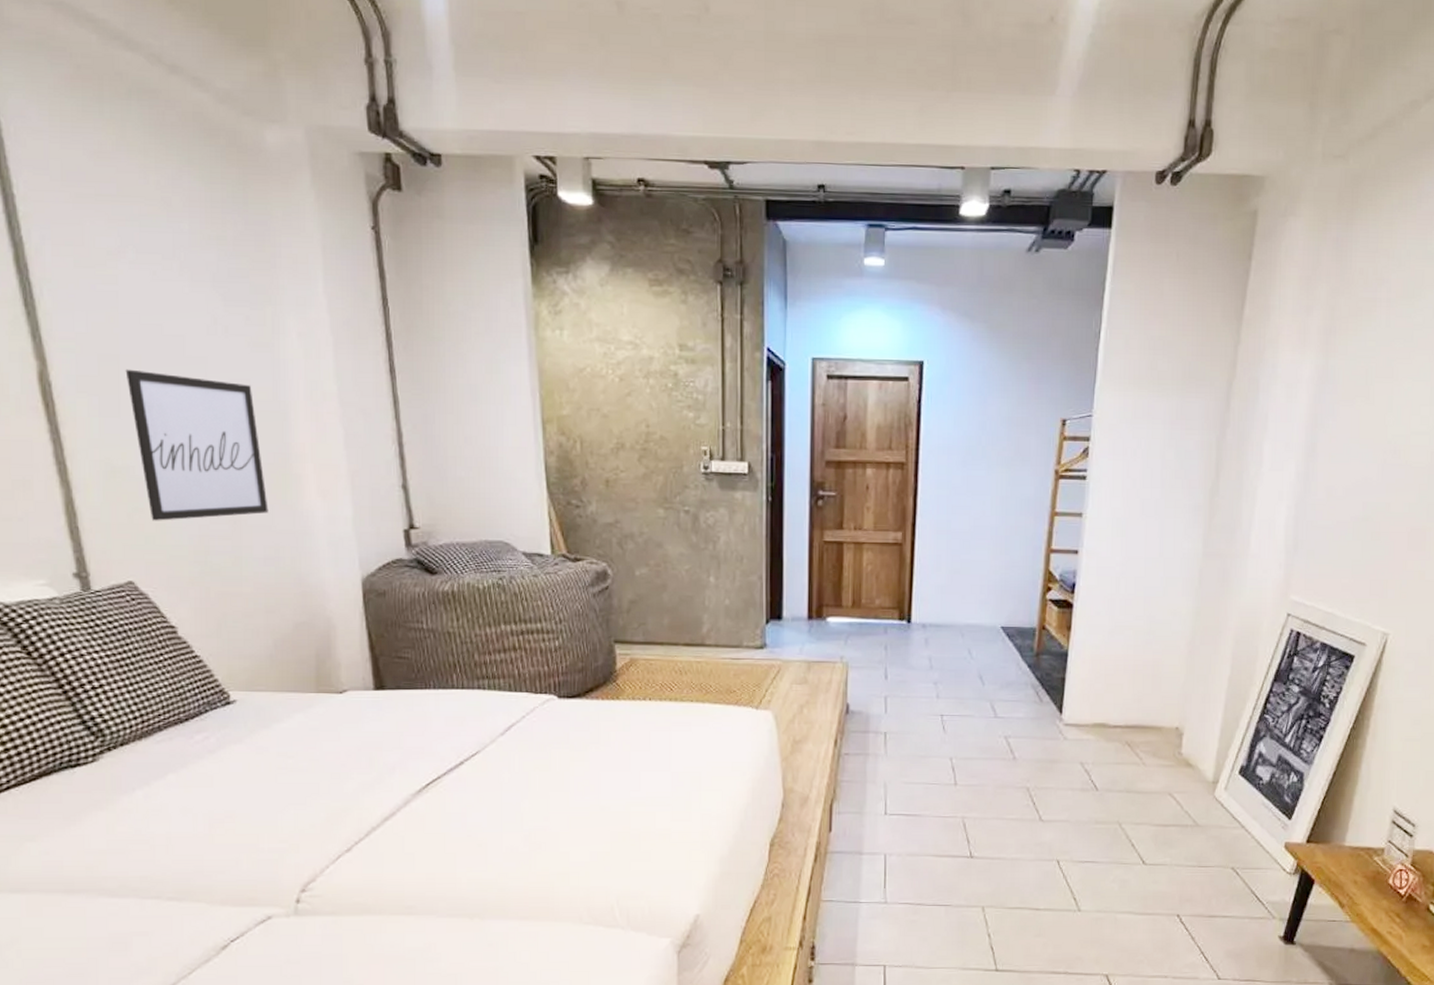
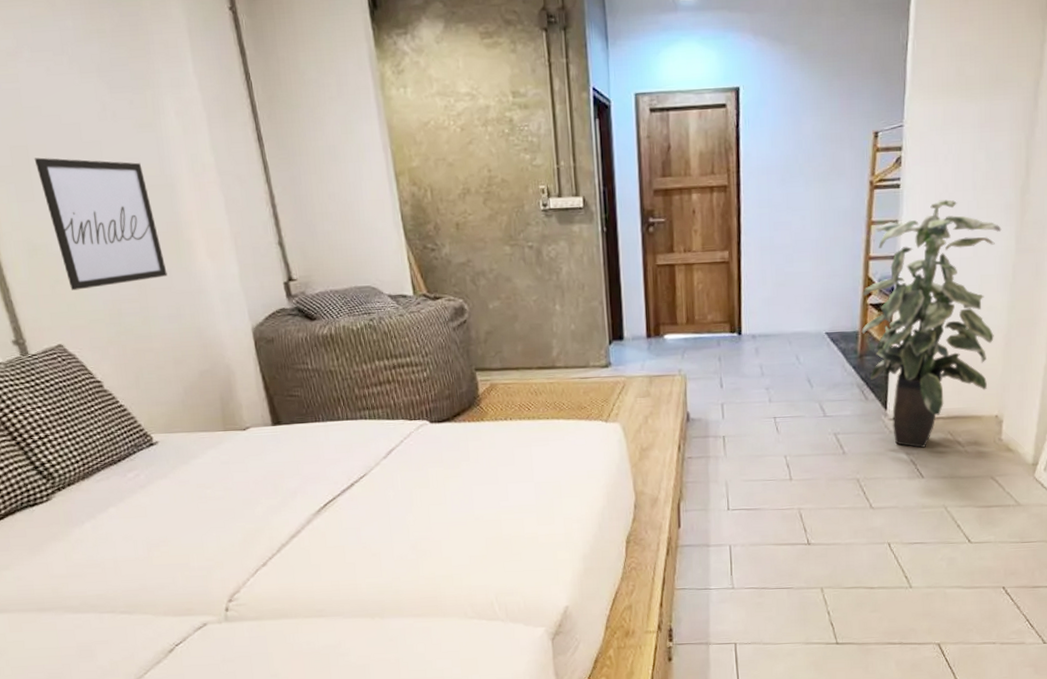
indoor plant: none [1039,495,1189,757] -> present [861,199,1002,448]

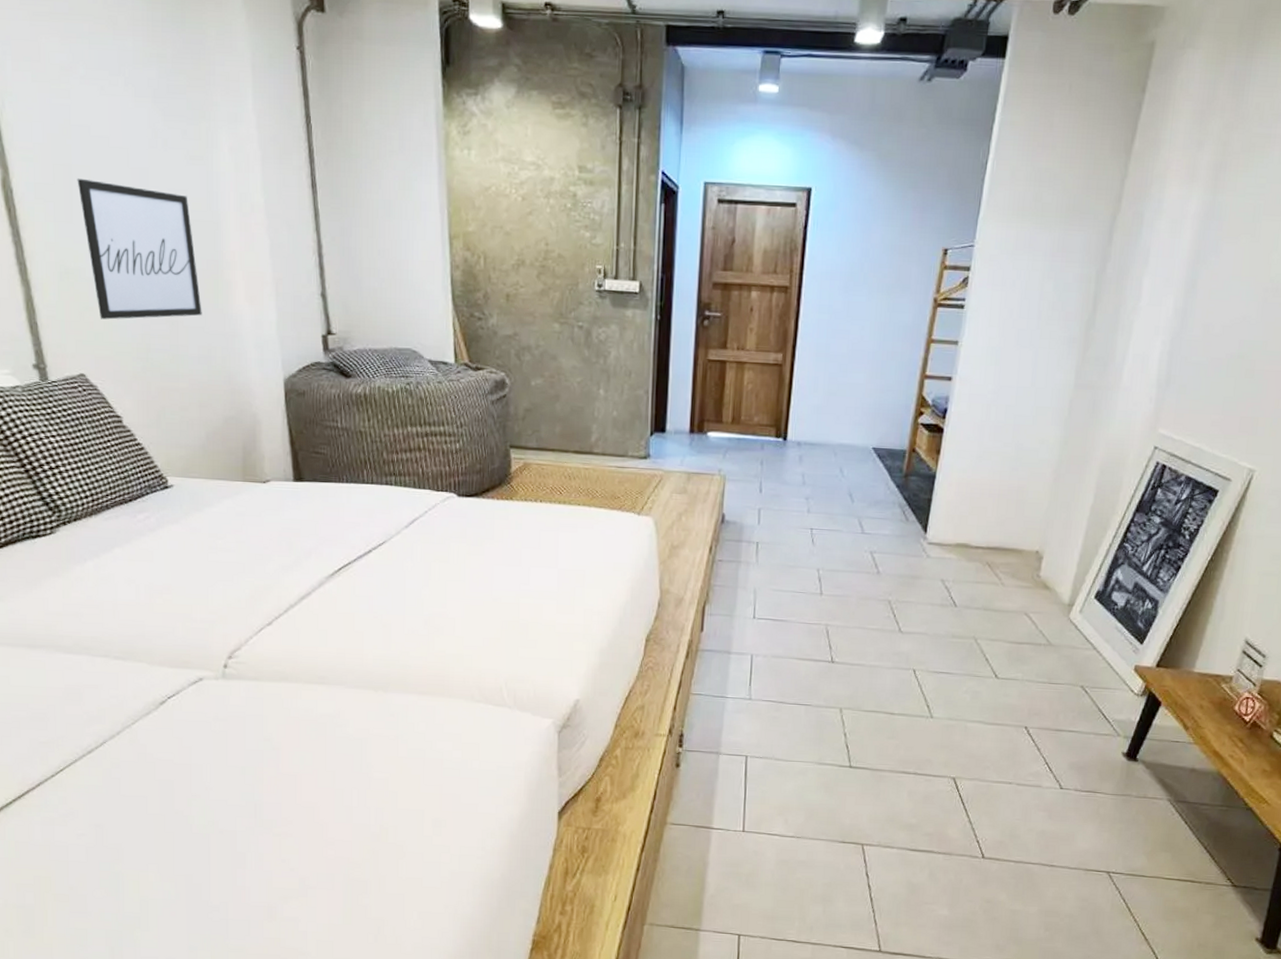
indoor plant: present [861,199,1002,448] -> none [909,325,1063,576]

